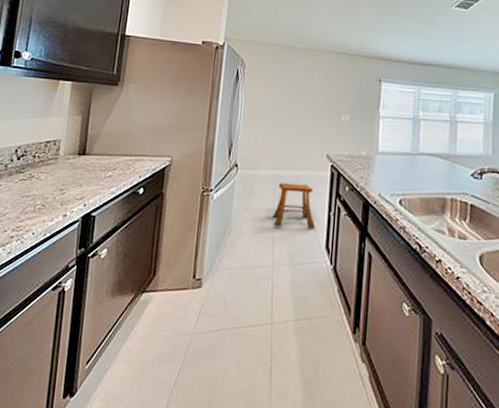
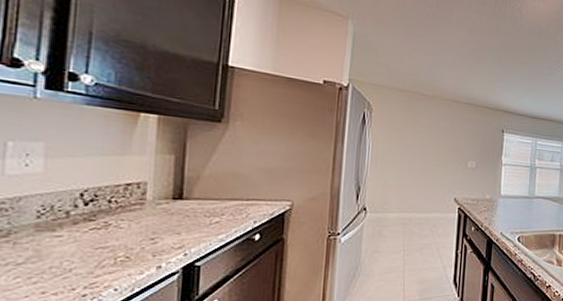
stool: present [272,182,316,229] -> none [403,224,444,266]

